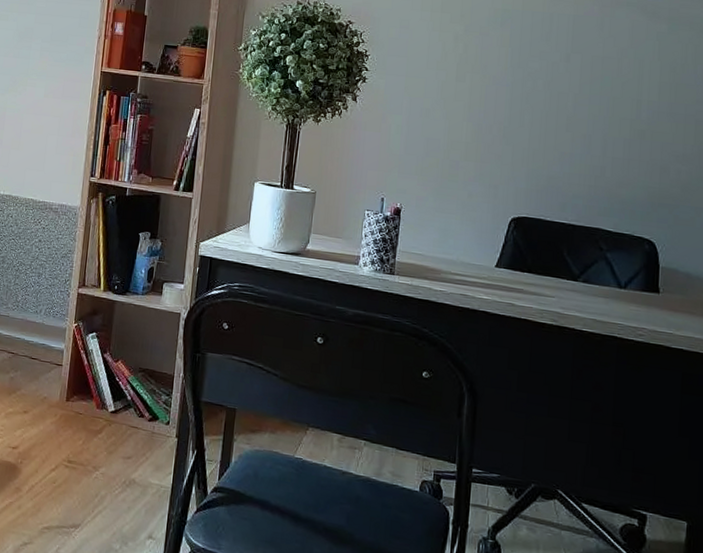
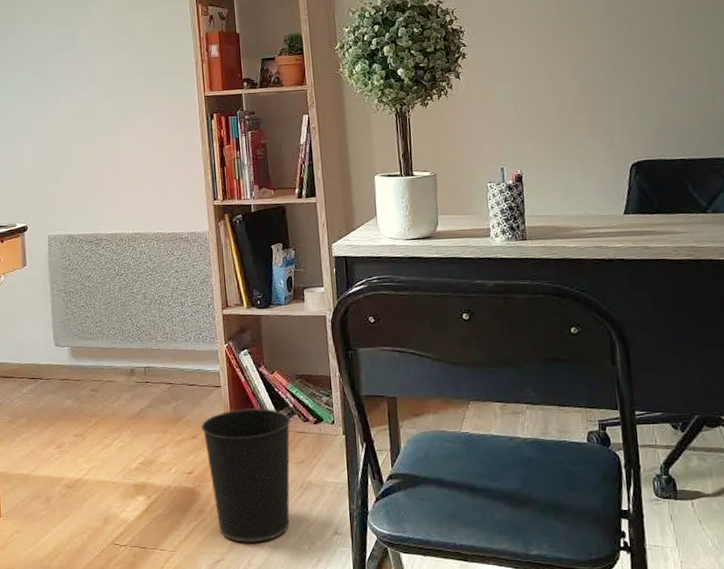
wastebasket: none [33,391,126,532] -> present [201,408,291,543]

